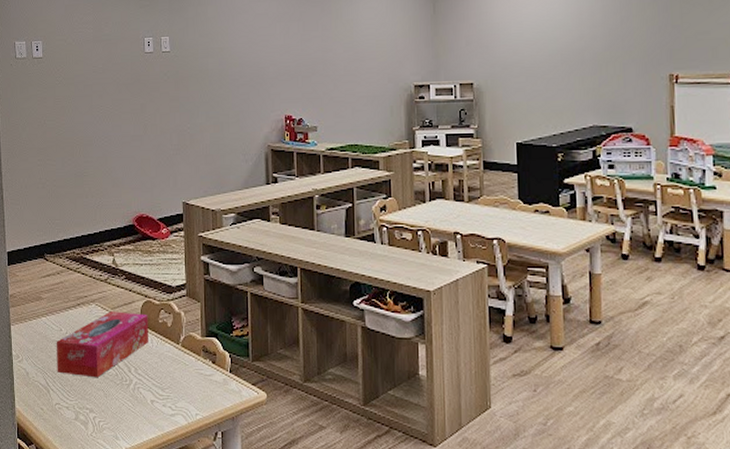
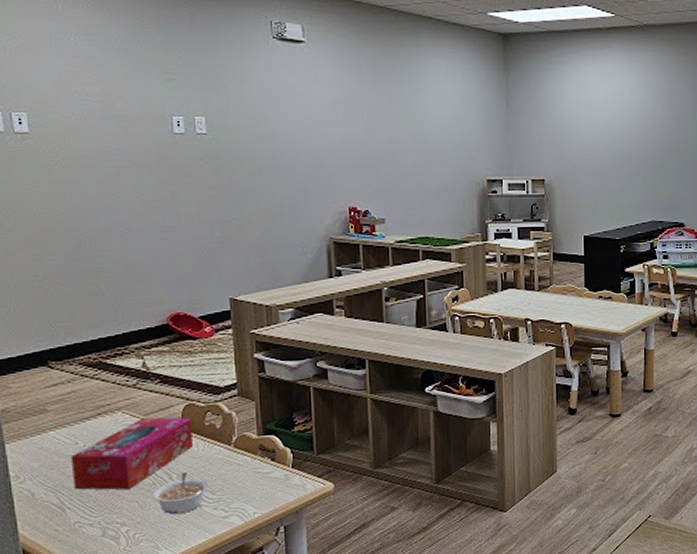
legume: none [114,366,160,407] -> present [152,472,209,515]

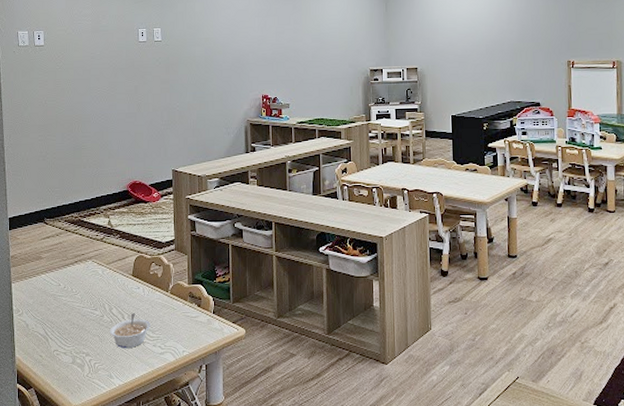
tissue box: present [70,417,193,490] -> none [54,266,140,326]

